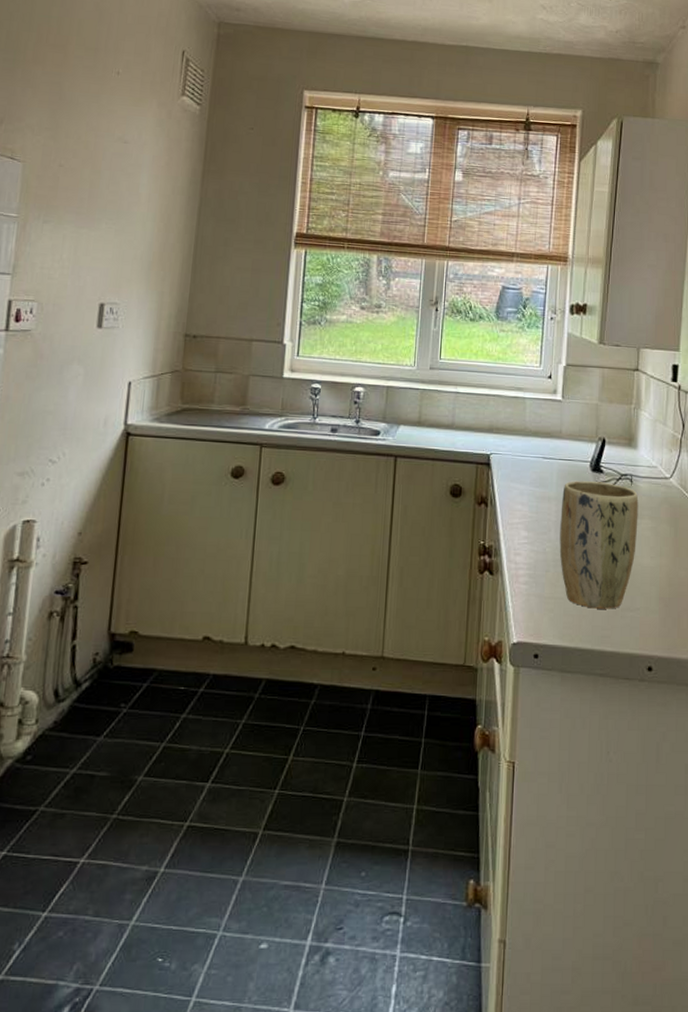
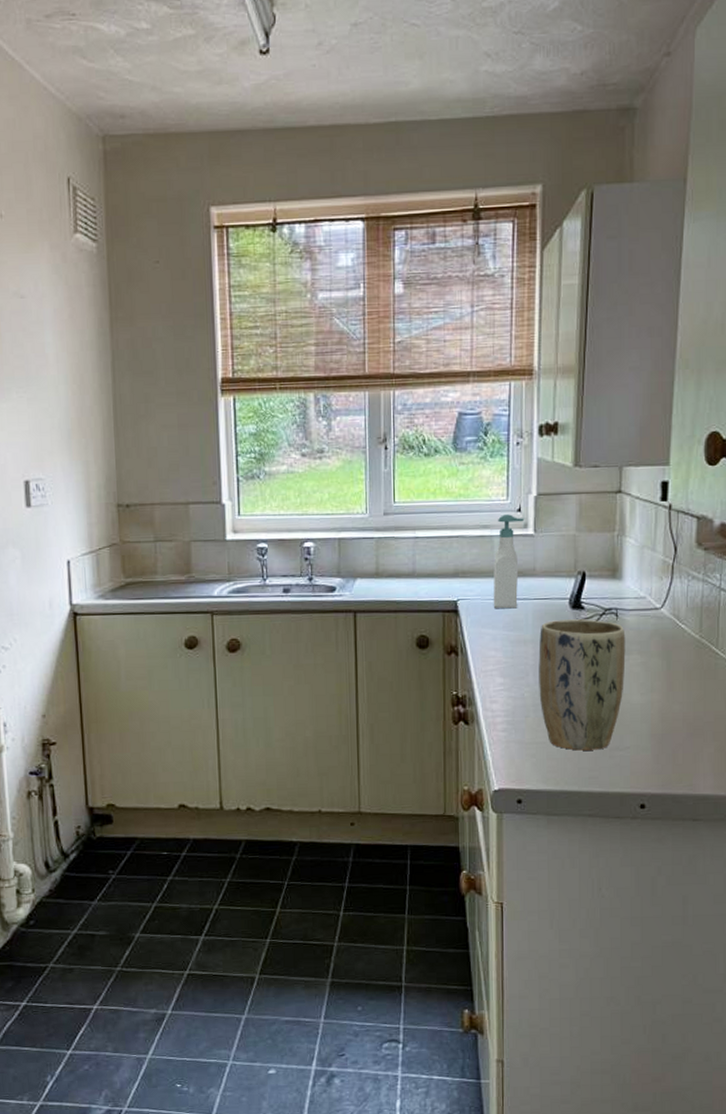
soap bottle: none [522,380,554,467] -> present [493,514,525,609]

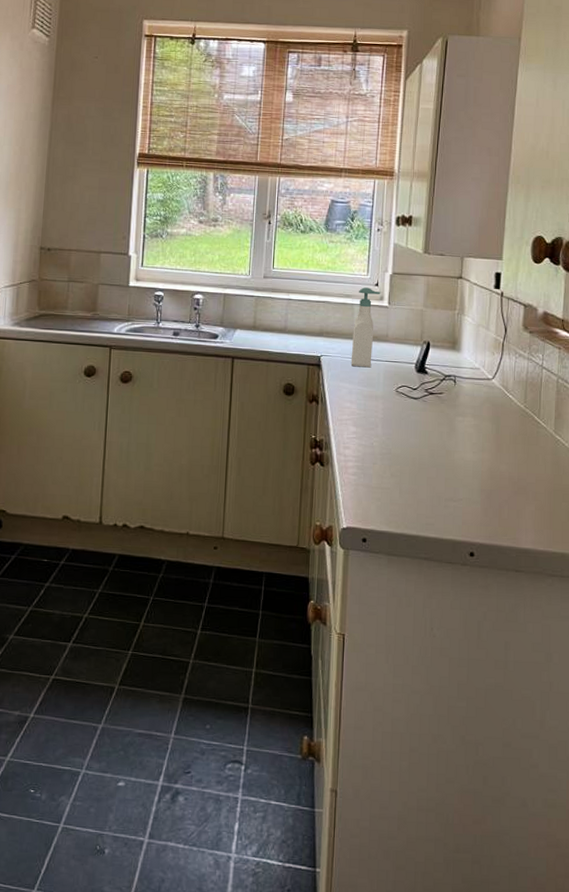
plant pot: present [538,619,626,751] -> none [386,381,462,499]

